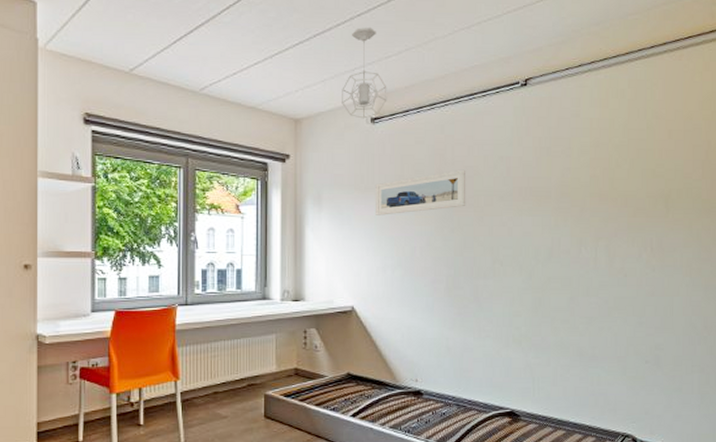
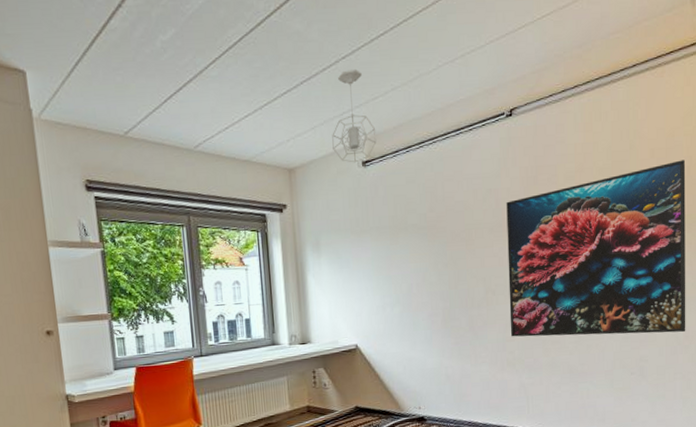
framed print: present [376,169,466,215] -> none [371,205,458,257]
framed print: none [517,143,705,322] -> present [506,160,686,337]

